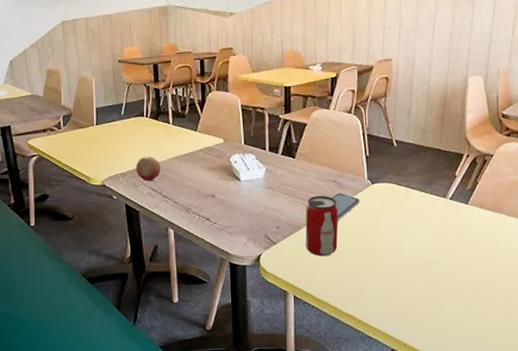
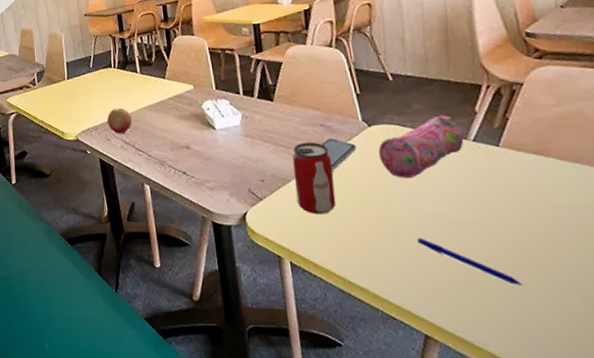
pencil case: none [377,177,443,228] -> present [378,115,464,178]
pen: none [397,274,467,310] -> present [417,237,524,285]

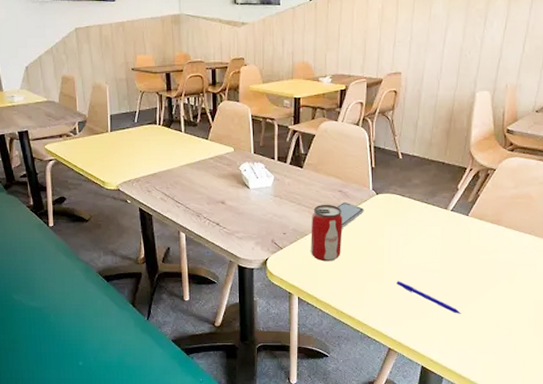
fruit: present [107,108,132,134] -> none [149,164,173,187]
pencil case: present [378,115,464,178] -> none [381,189,445,236]

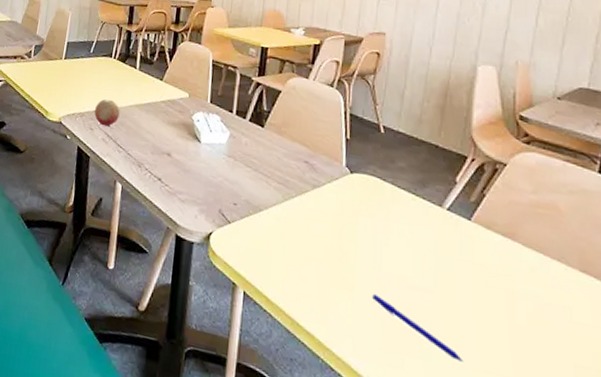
fruit: none [149,164,173,187] -> present [94,99,120,127]
beverage can: present [311,204,343,262] -> none [264,175,307,251]
smartphone: present [337,203,364,228] -> none [301,176,334,210]

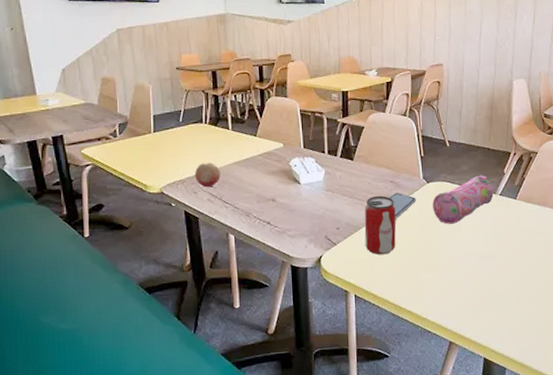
beverage can: none [264,175,307,251] -> present [364,195,396,255]
smartphone: none [301,176,334,210] -> present [389,193,416,219]
pencil case: none [355,177,439,233] -> present [433,175,494,224]
pen: present [372,293,464,362] -> none [453,269,519,300]

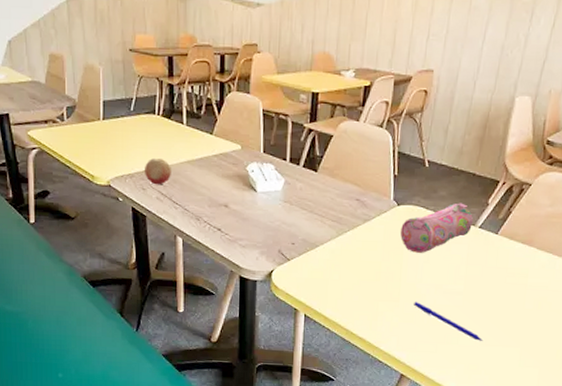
beverage can: present [364,195,396,255] -> none [321,213,359,277]
smartphone: present [389,193,416,219] -> none [353,212,383,241]
pen: none [453,269,519,300] -> present [414,301,484,341]

